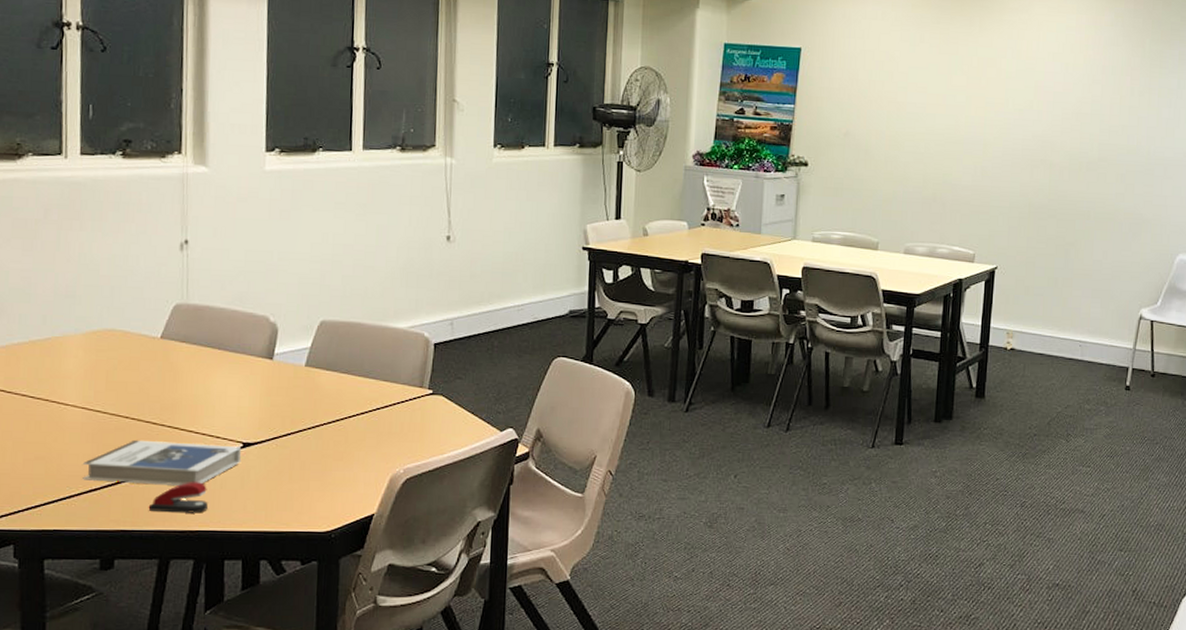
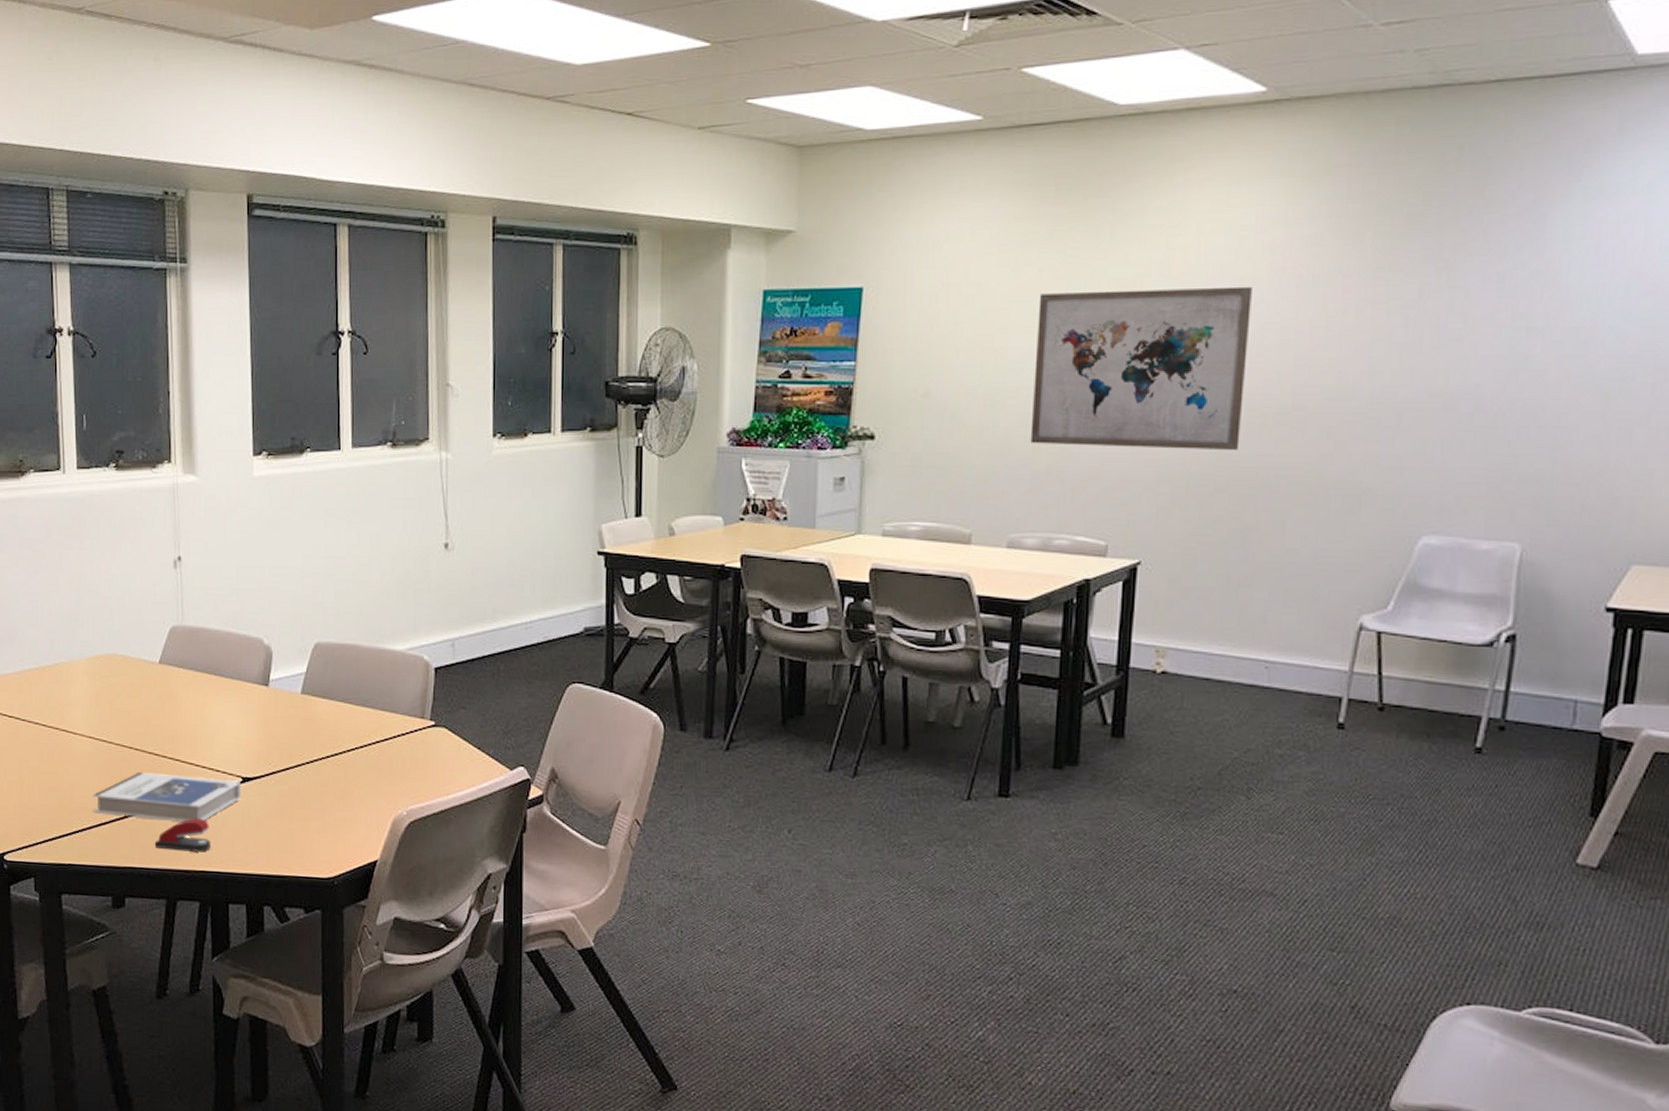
wall art: none [922,64,1073,188] -> present [1030,286,1252,451]

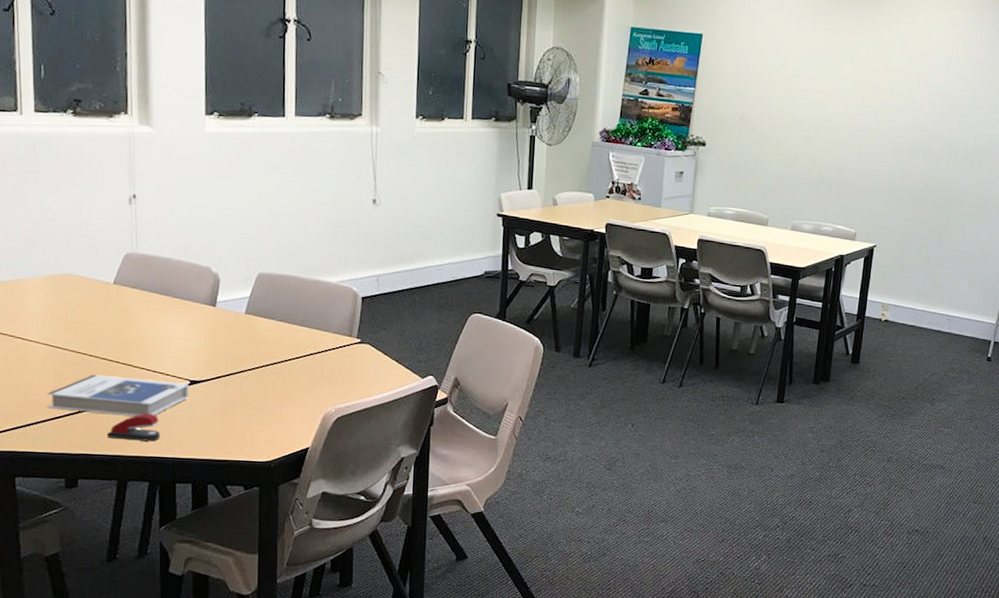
wall art: present [1030,286,1252,451] -> none [810,53,955,175]

